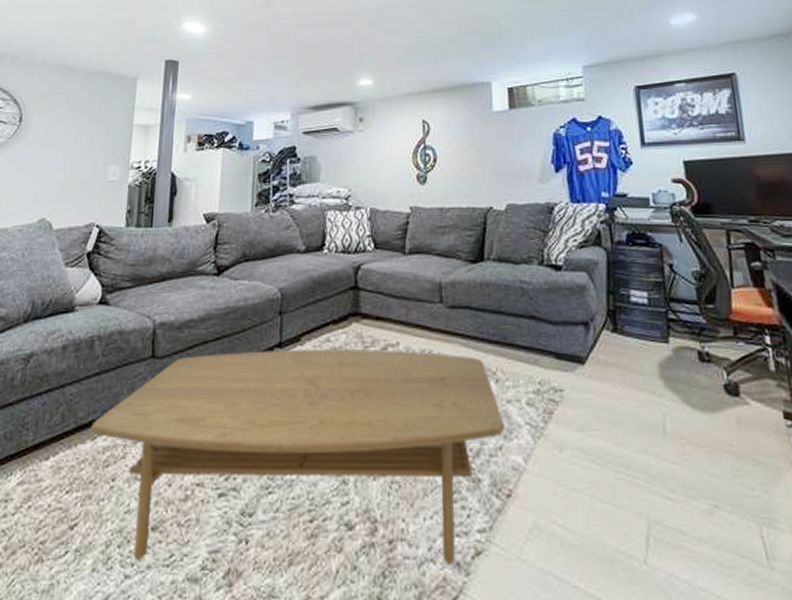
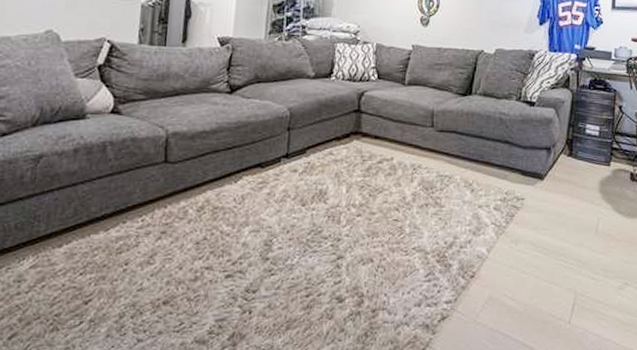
coffee table: present [90,349,505,564] -> none [103,160,475,327]

